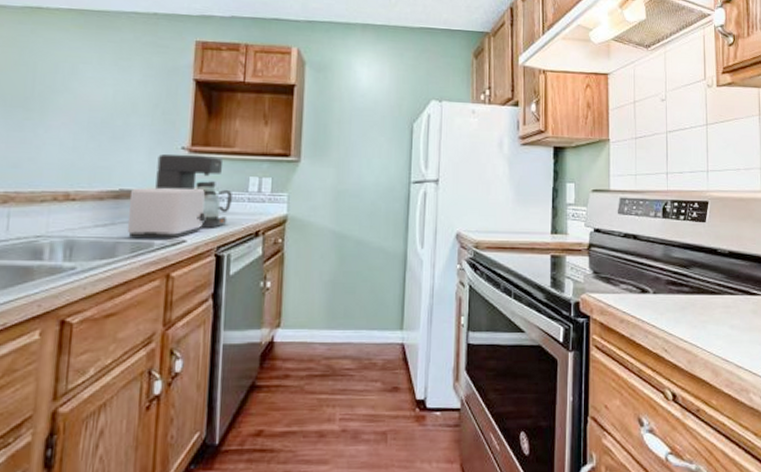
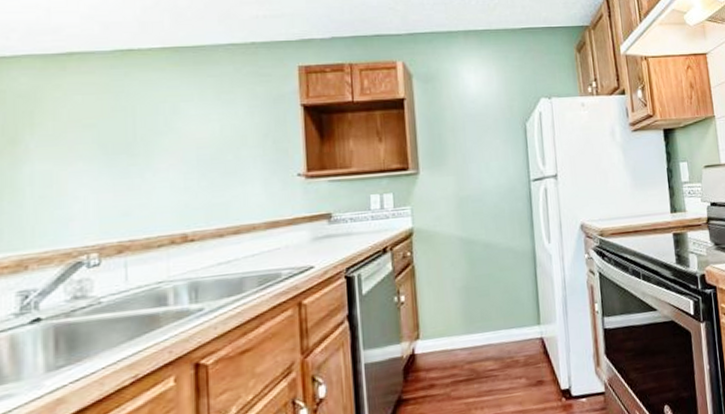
toaster: present [127,187,206,239] -> none [250,212,332,272]
coffee maker: present [155,153,232,228] -> none [274,179,355,252]

